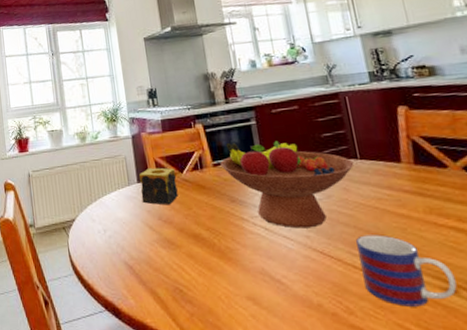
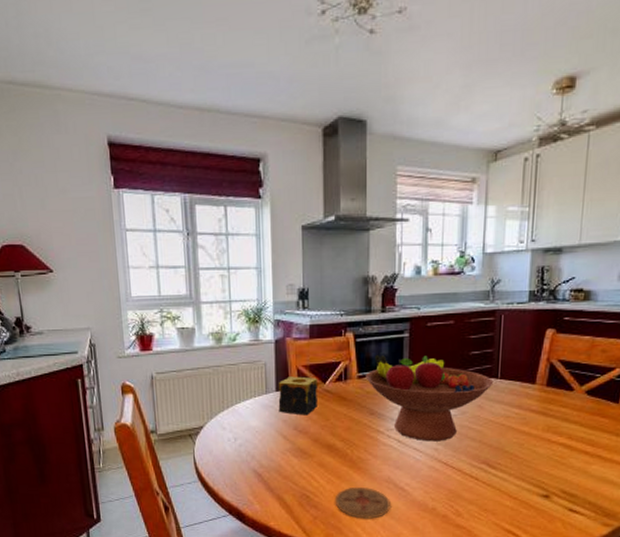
coaster: none [209,279,272,317] -> present [335,486,392,519]
mug: present [356,235,457,307] -> none [476,449,552,509]

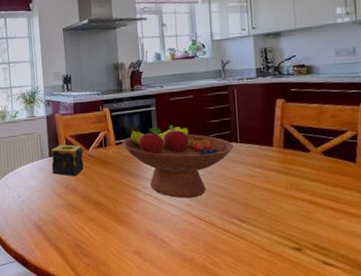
coaster: present [335,486,392,519] -> none [103,238,154,267]

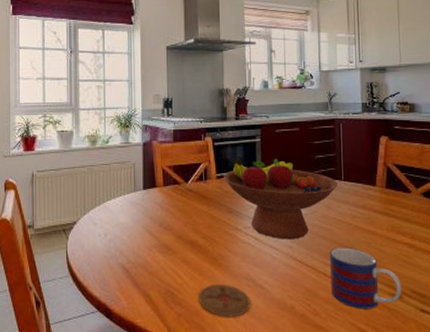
candle: present [50,144,84,177] -> none [145,176,181,213]
coaster: none [103,238,154,267] -> present [198,283,252,317]
mug: none [228,205,303,261] -> present [330,247,402,309]

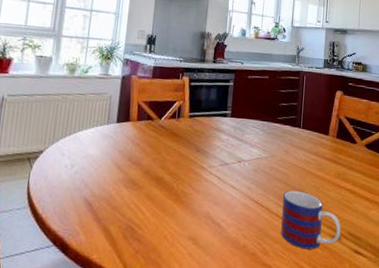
coaster: present [198,283,252,317] -> none [157,220,208,255]
fruit bowl: present [223,158,338,240] -> none [195,99,297,181]

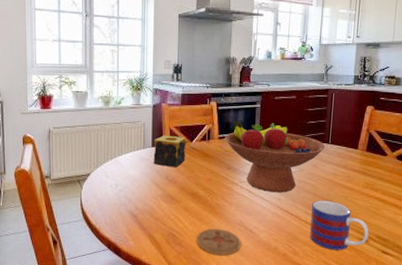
candle: none [116,110,154,148] -> present [153,135,186,168]
coaster: none [157,220,208,255] -> present [196,228,242,255]
fruit bowl: none [195,99,297,181] -> present [225,121,326,193]

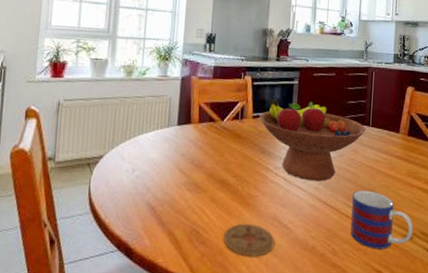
candle: present [153,135,186,168] -> none [178,112,216,150]

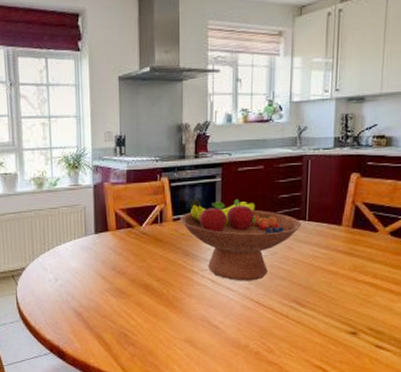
coaster: present [223,223,276,257] -> none [152,325,206,356]
mug: present [350,190,413,249] -> none [287,288,359,346]

